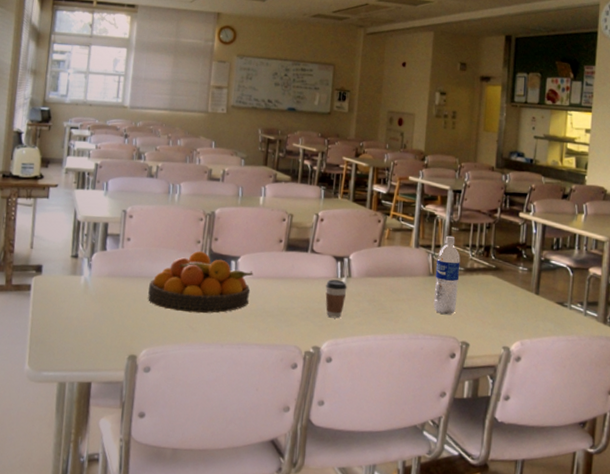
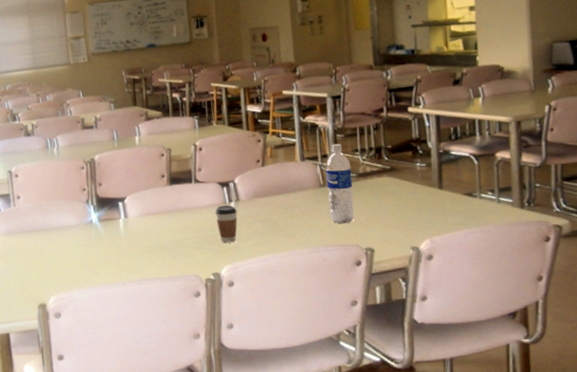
fruit bowl: present [148,251,253,314] -> none [45,198,142,258]

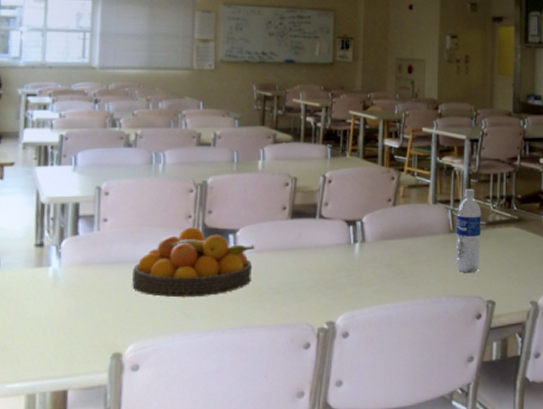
fruit bowl: none [45,198,142,258] -> present [132,227,255,298]
coffee cup: present [214,205,238,243] -> none [337,246,361,288]

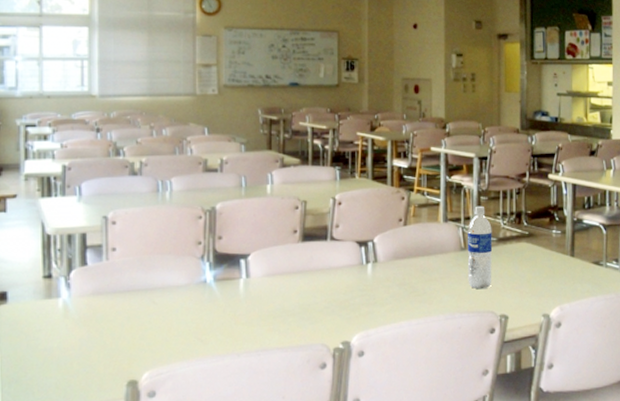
fruit bowl: present [132,227,255,298] -> none [145,253,267,324]

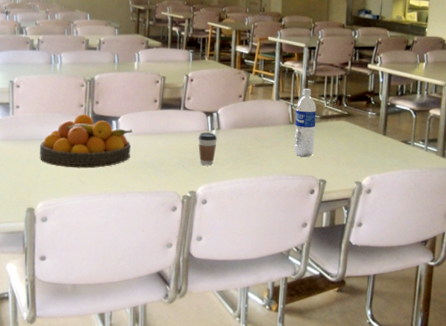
fruit bowl: none [145,253,267,324] -> present [40,114,133,169]
coffee cup: none [349,266,374,309] -> present [197,132,217,166]

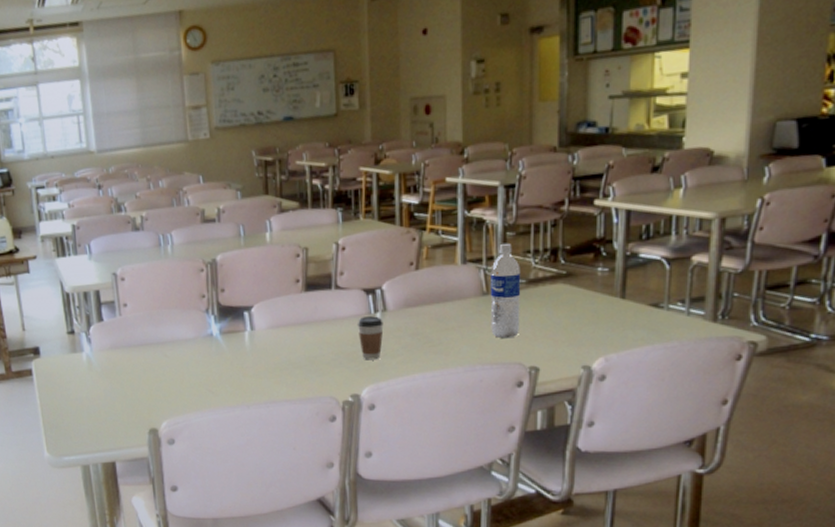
fruit bowl: present [40,114,133,169] -> none [157,306,271,376]

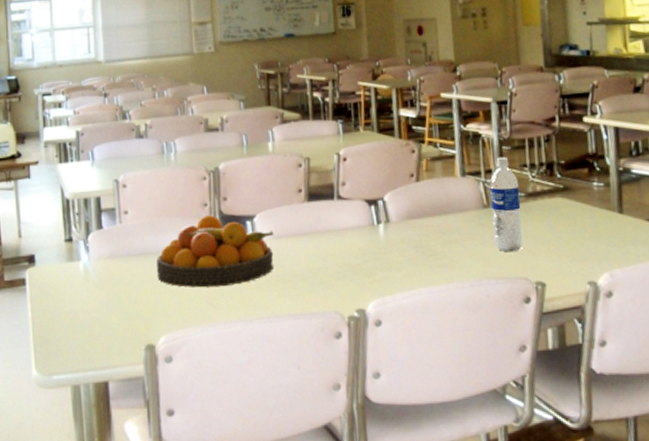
fruit bowl: none [157,306,271,376] -> present [157,215,274,288]
coffee cup: present [357,316,384,360] -> none [360,227,387,273]

